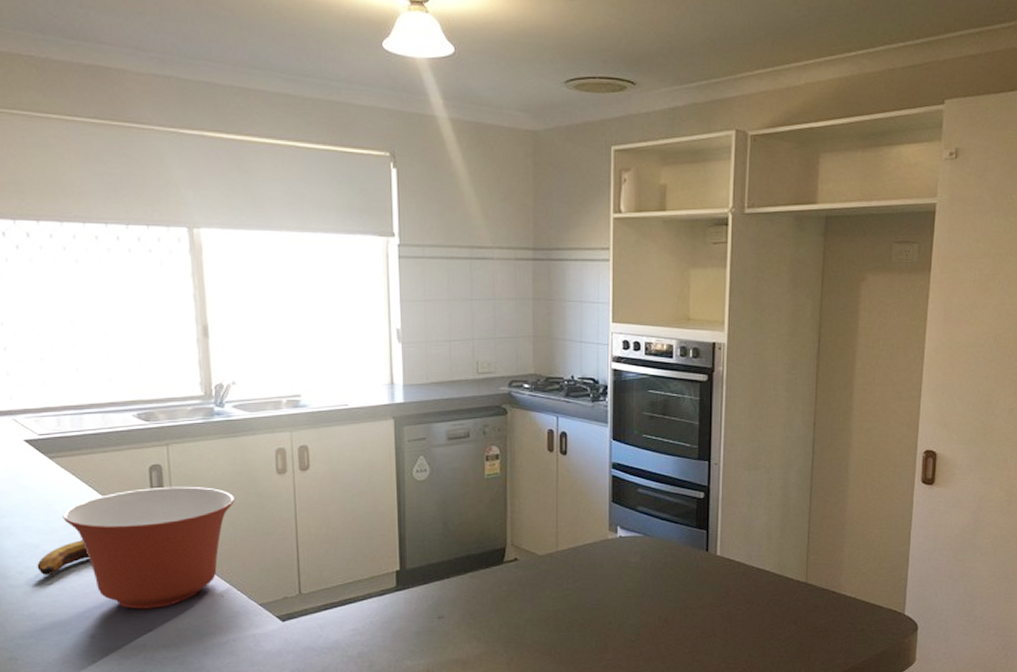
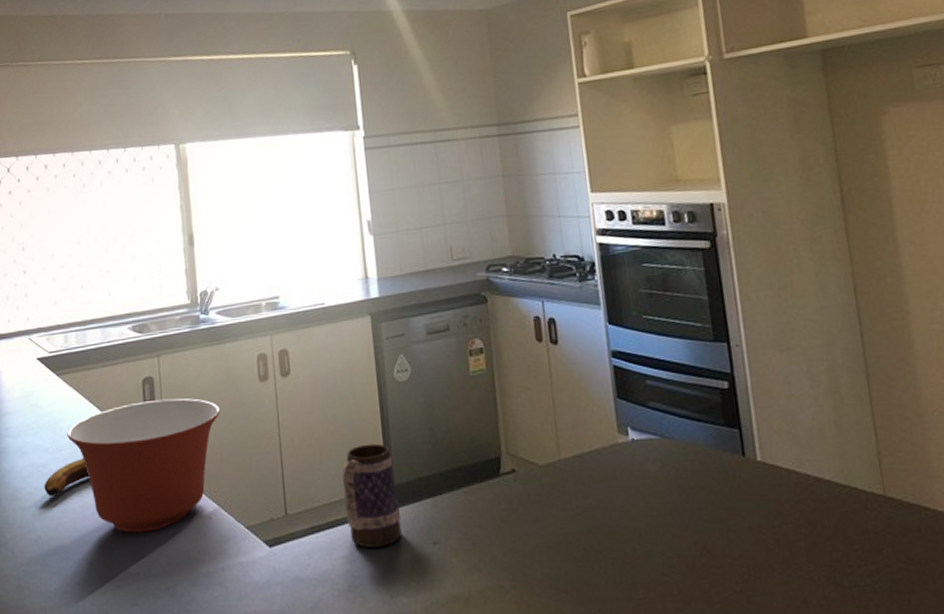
mug: none [356,533,411,622] -> present [342,443,402,548]

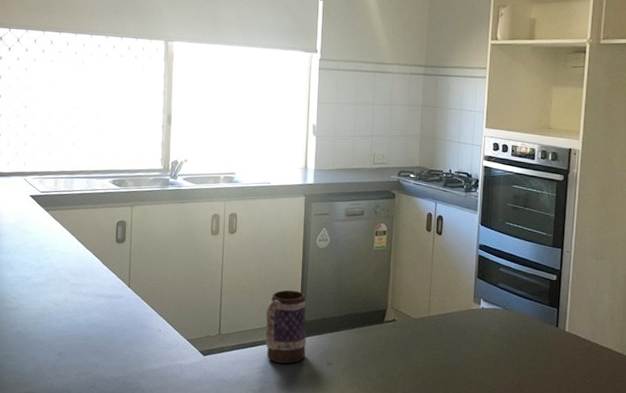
banana: present [44,458,90,496] -> none [27,276,66,302]
mixing bowl: present [67,398,220,533] -> none [50,239,177,336]

